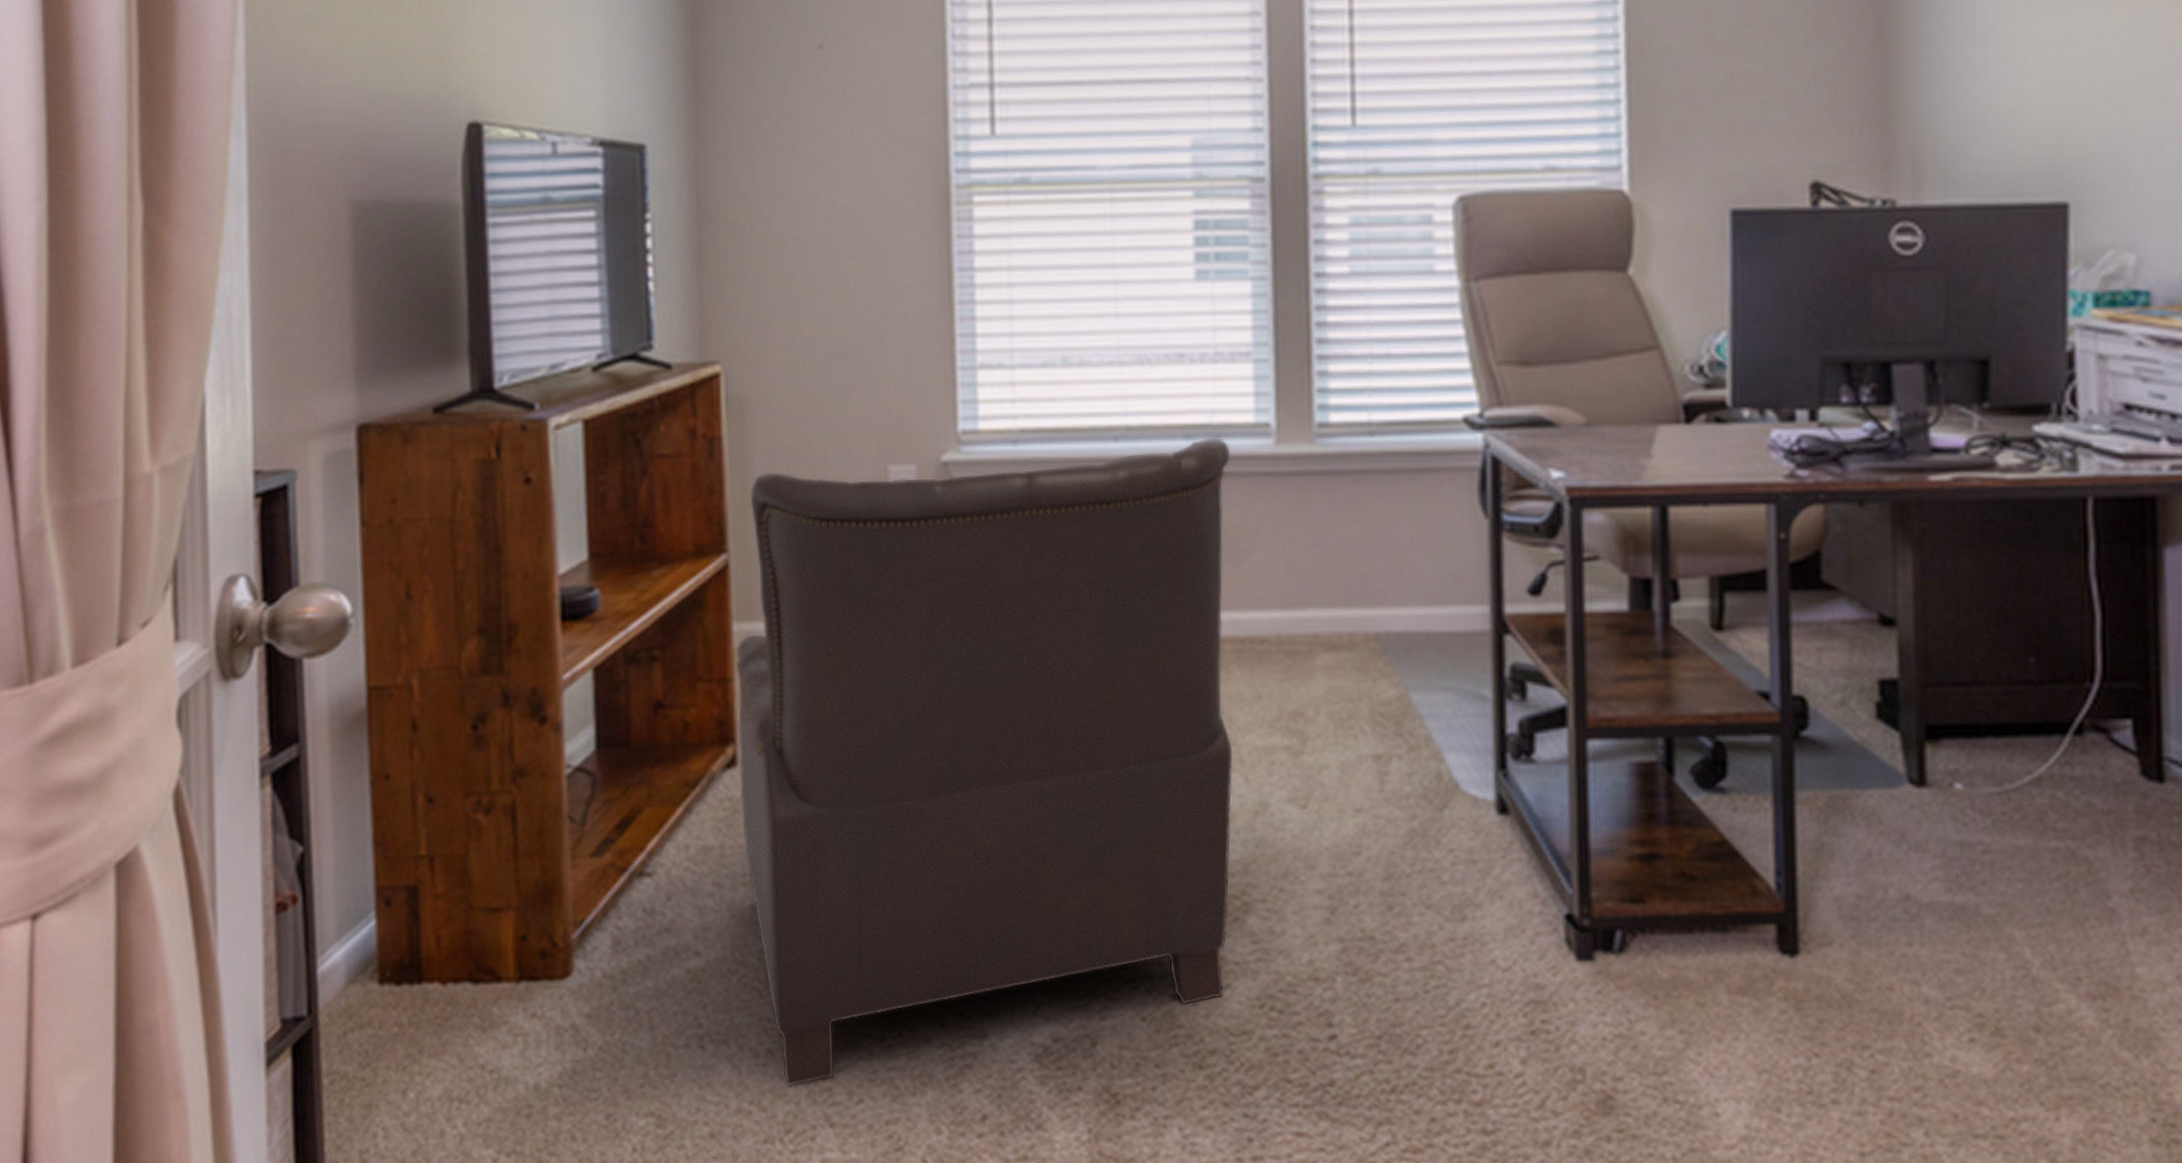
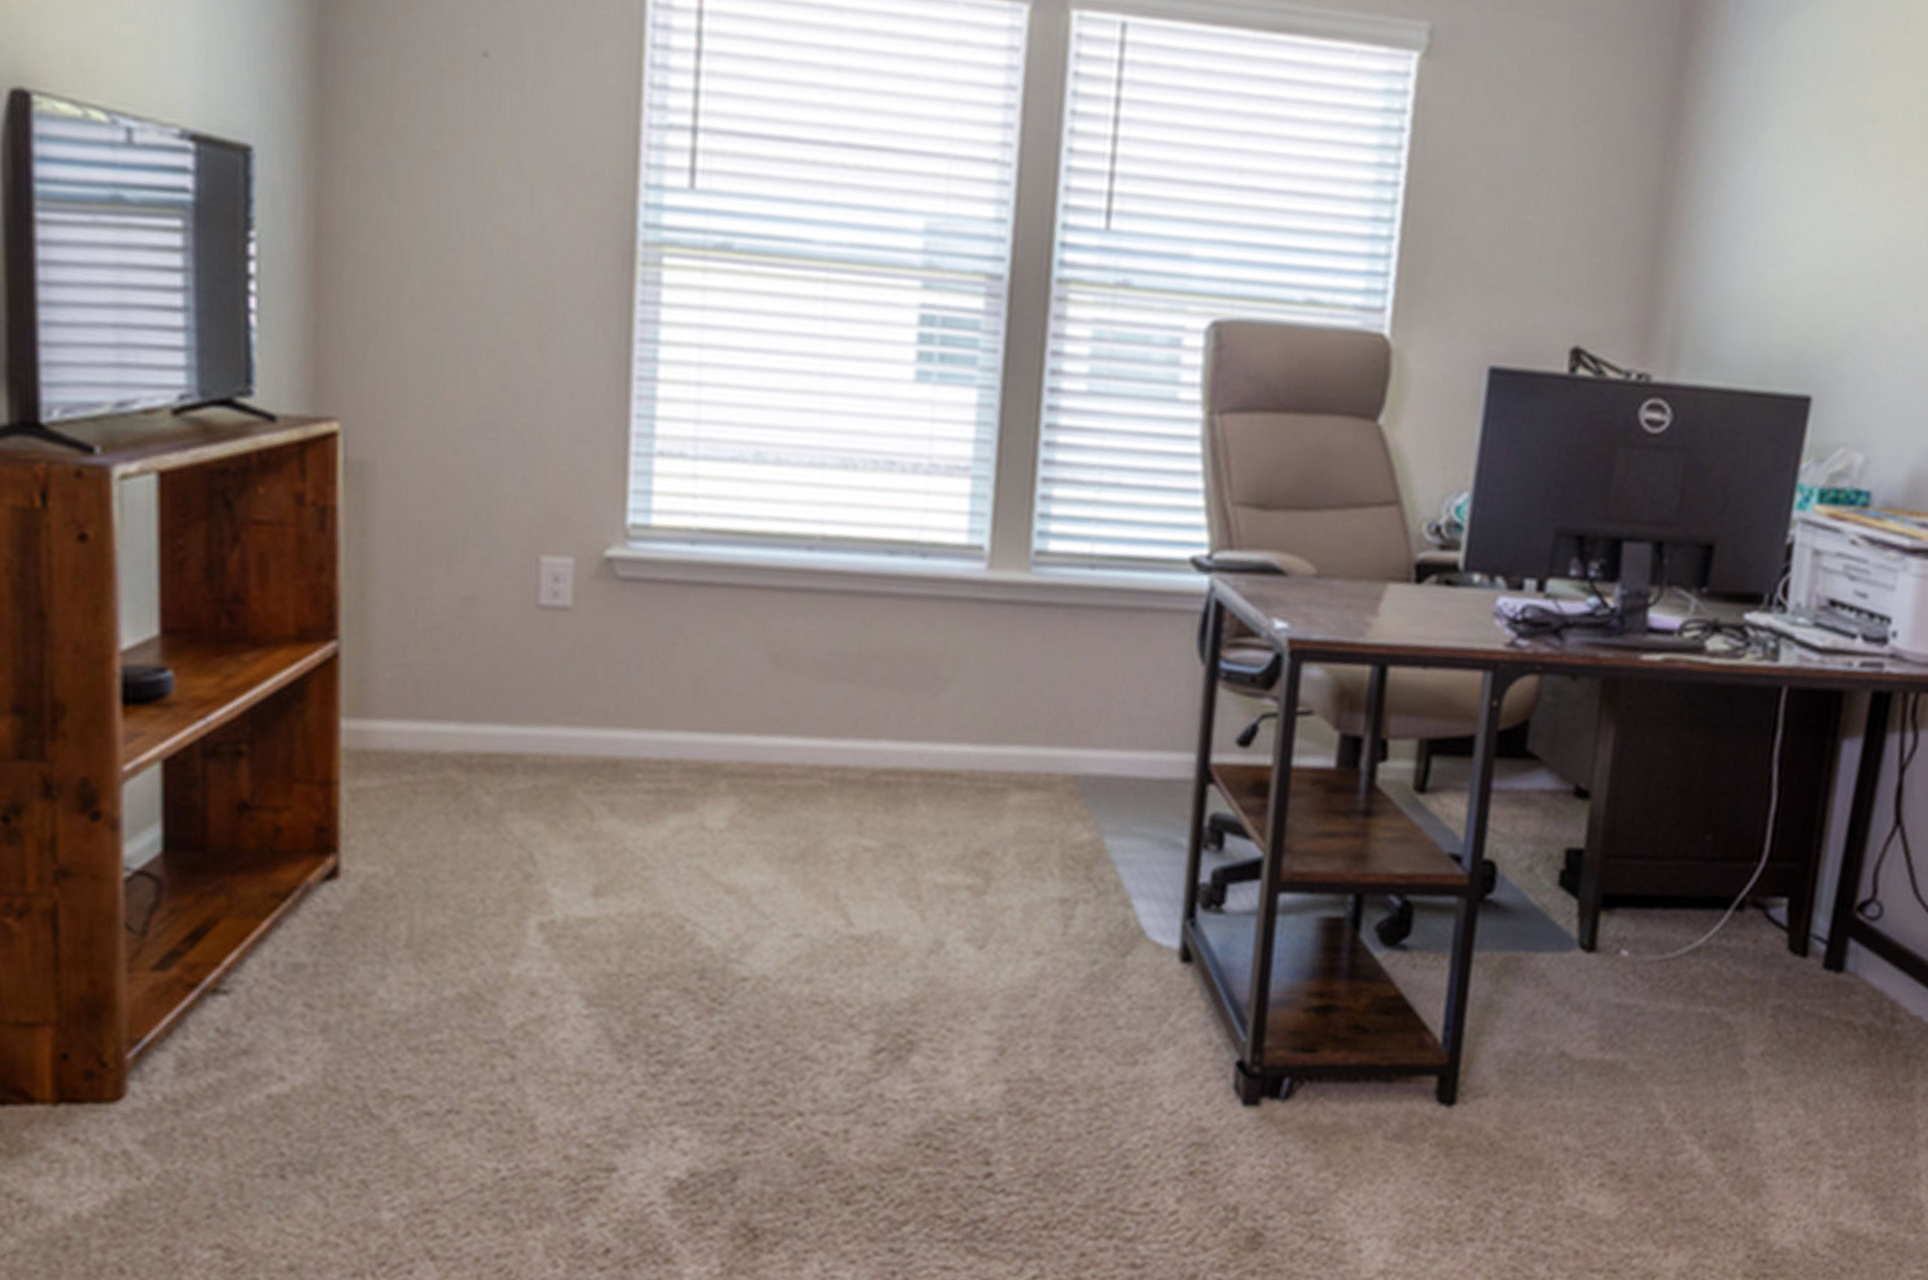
chair: present [736,436,1233,1087] -> none [341,552,938,1220]

